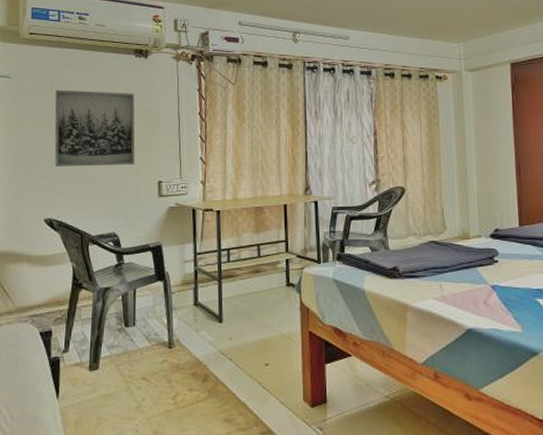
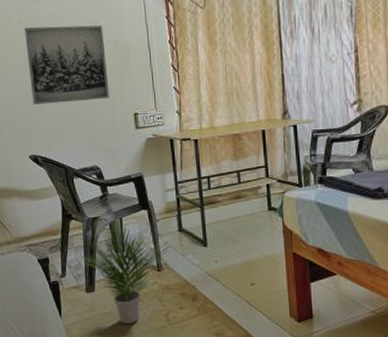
potted plant: none [86,289,185,408] -> present [79,218,171,324]

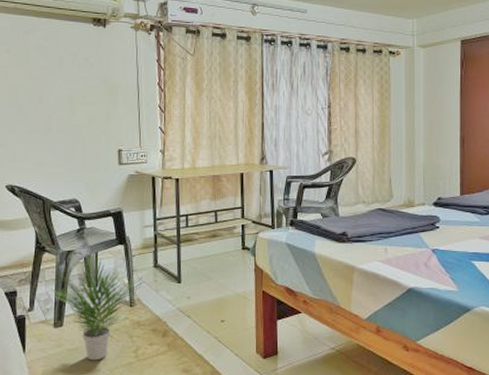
wall art: present [25,25,109,105] -> none [12,57,95,135]

